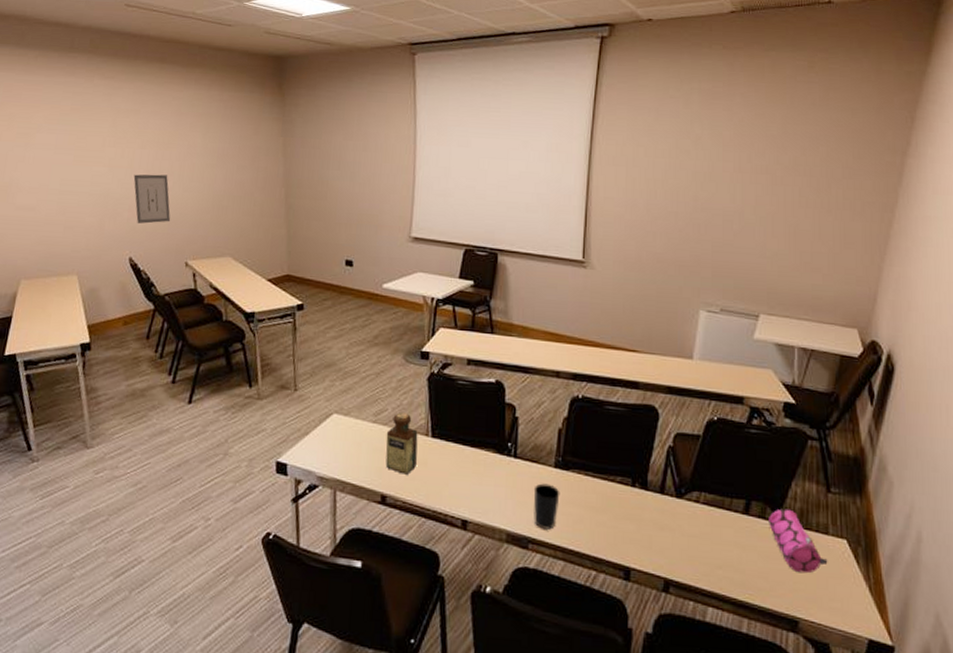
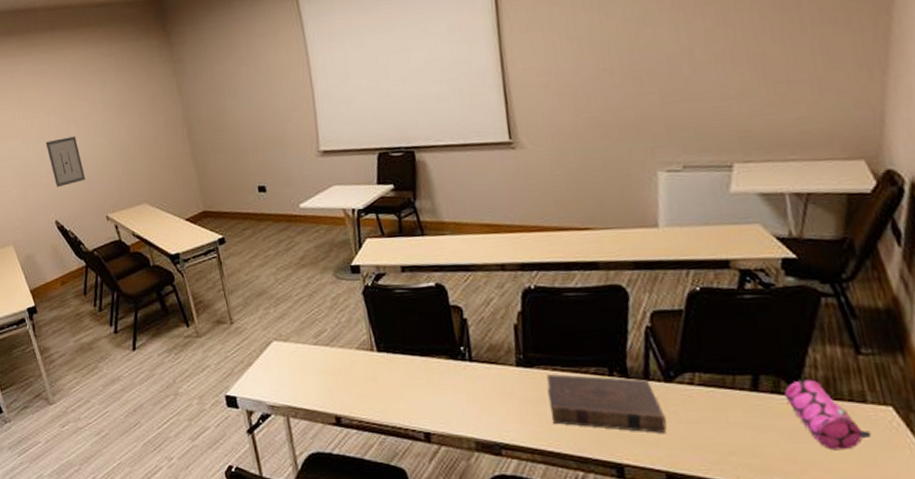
bottle: present [385,412,418,475] -> none [329,330,366,393]
cup: present [533,483,560,530] -> none [497,384,529,433]
book: none [577,479,671,543] -> present [547,374,667,433]

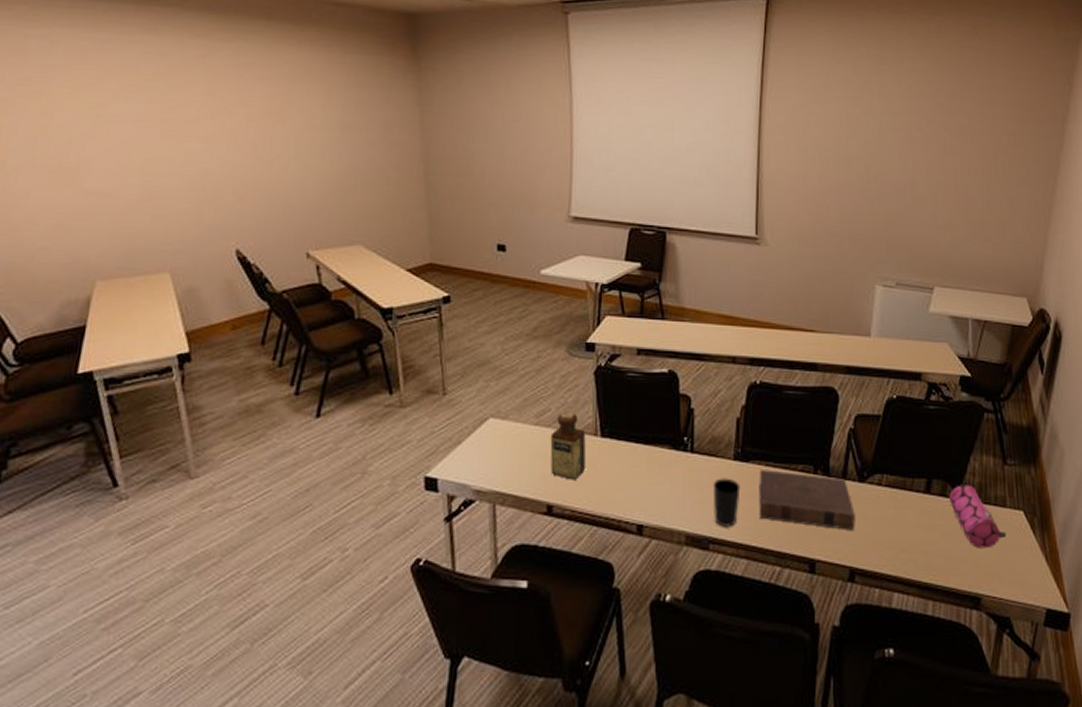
wall art: present [45,136,86,187] -> none [238,150,287,209]
bottle: none [329,330,366,393] -> present [550,412,586,480]
cup: none [497,384,529,433] -> present [712,478,741,527]

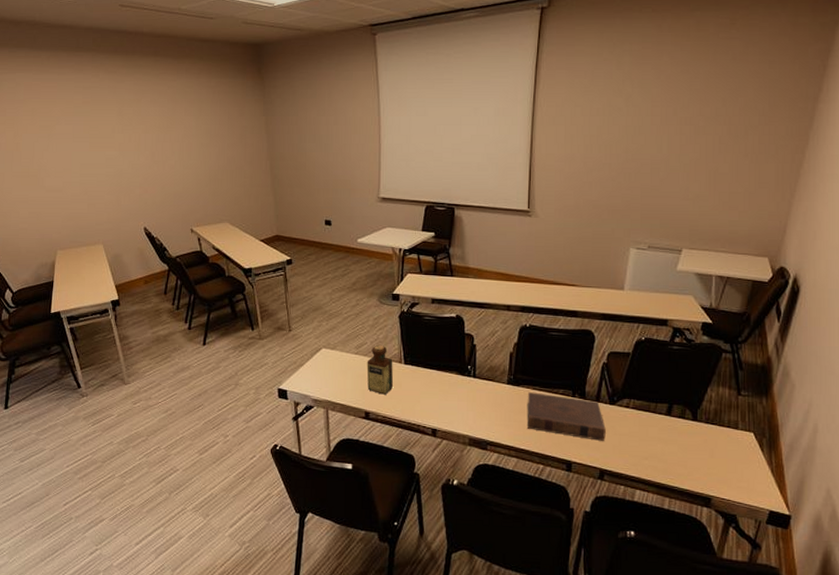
cup: present [712,478,741,527] -> none [490,397,513,434]
pencil case: present [949,485,1007,549] -> none [688,410,737,461]

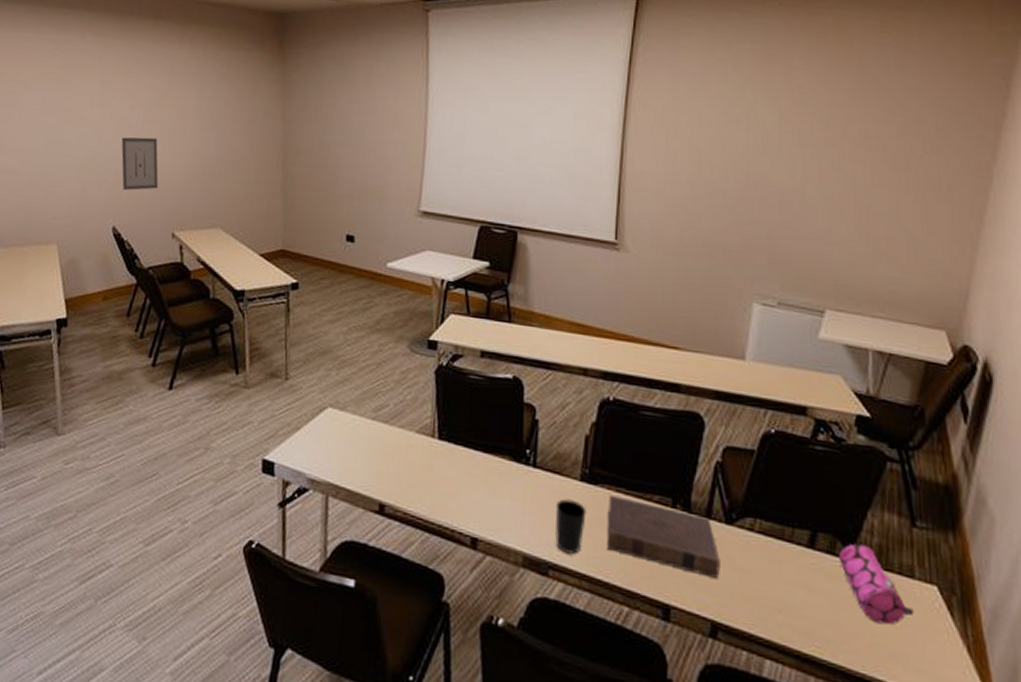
wall art: none [141,155,176,198] -> present [121,137,159,190]
bottle: present [367,345,393,395] -> none [385,409,423,481]
cup: none [490,397,513,434] -> present [555,498,587,554]
pencil case: none [688,410,737,461] -> present [839,543,914,625]

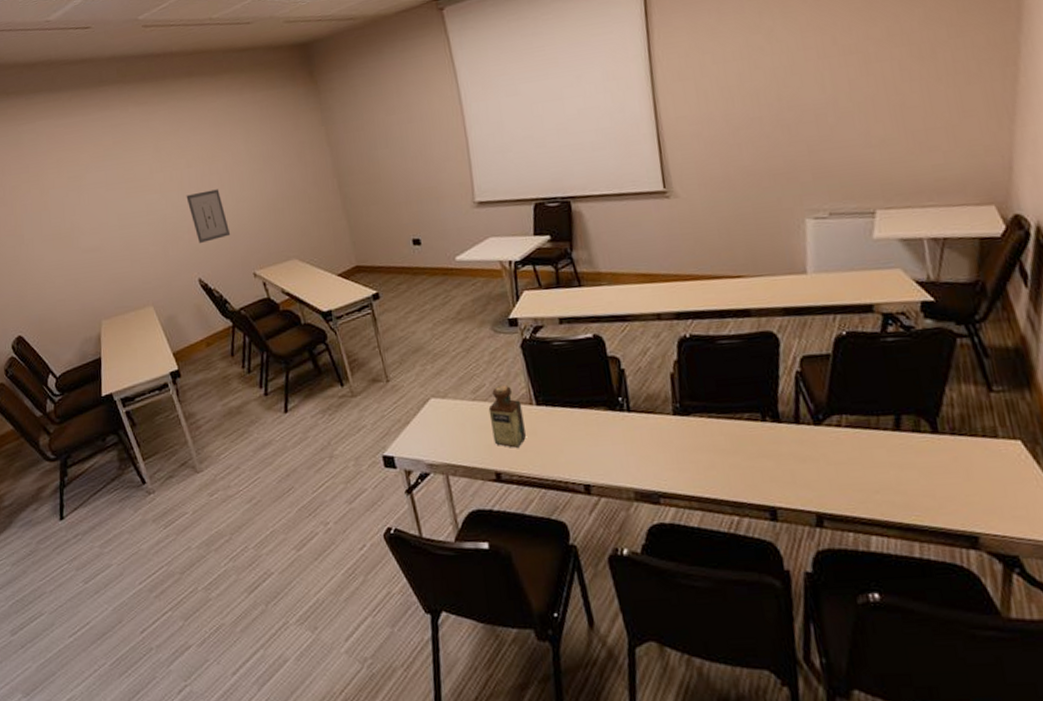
bottle: none [385,409,423,481] -> present [488,385,526,448]
cup: present [555,498,587,554] -> none [654,433,686,481]
book: present [606,495,720,578] -> none [702,421,817,476]
pencil case: present [839,543,914,625] -> none [924,417,1003,485]

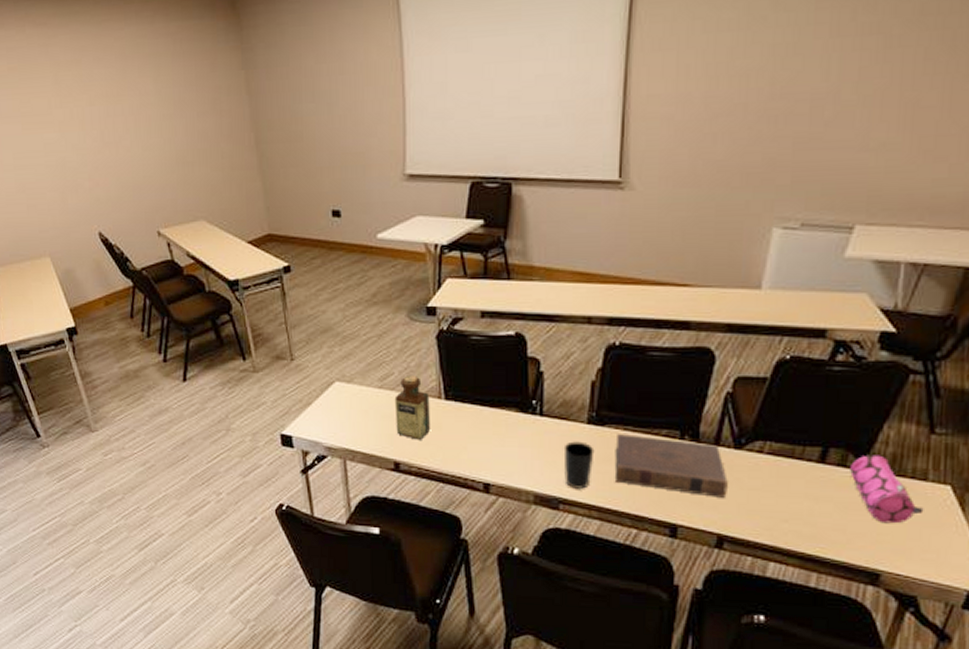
wall art: present [186,189,231,243] -> none [87,133,135,193]
cup: none [654,433,686,481] -> present [563,441,595,489]
book: none [702,421,817,476] -> present [614,434,728,498]
pencil case: none [924,417,1003,485] -> present [850,455,924,524]

